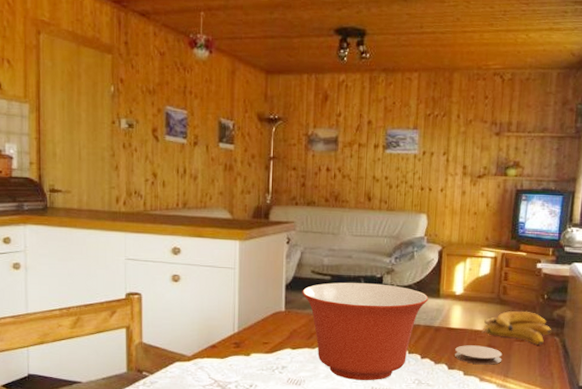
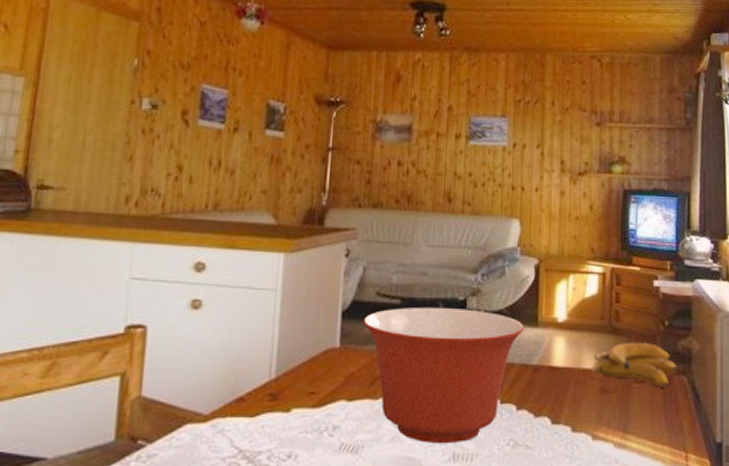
coaster: present [455,345,503,365] -> none [559,390,619,417]

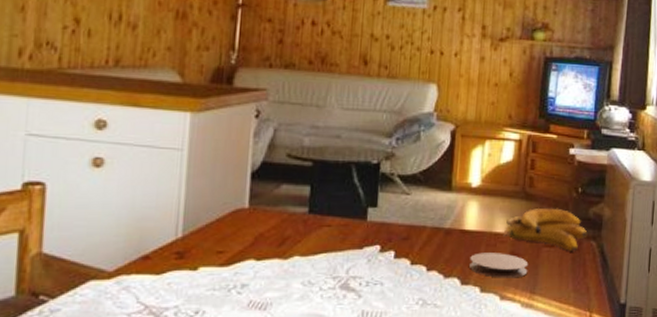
mixing bowl: present [363,308,524,444] -> none [273,170,438,302]
coaster: none [559,390,619,417] -> present [469,252,529,278]

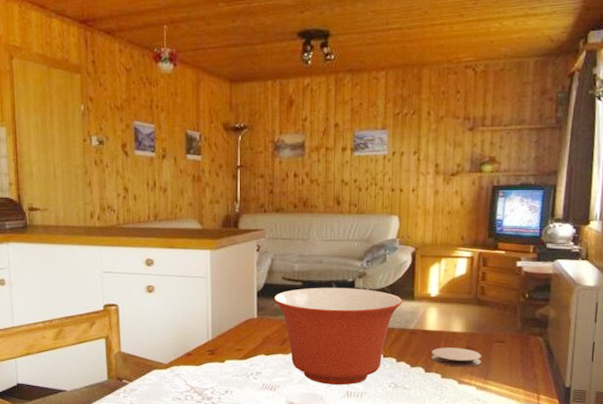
mixing bowl: none [273,170,438,302] -> present [273,288,403,385]
banana: present [503,208,588,252] -> none [459,311,535,346]

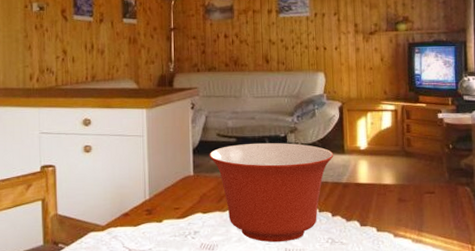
coaster: present [431,347,482,367] -> none [365,200,415,220]

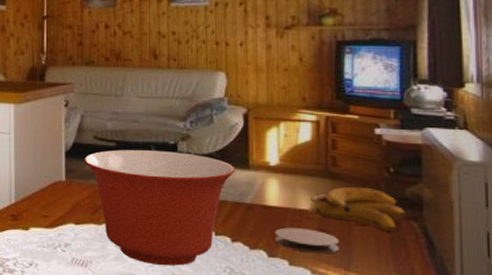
coaster: none [365,200,415,220] -> present [275,227,340,254]
banana: none [390,162,462,197] -> present [308,187,406,232]

